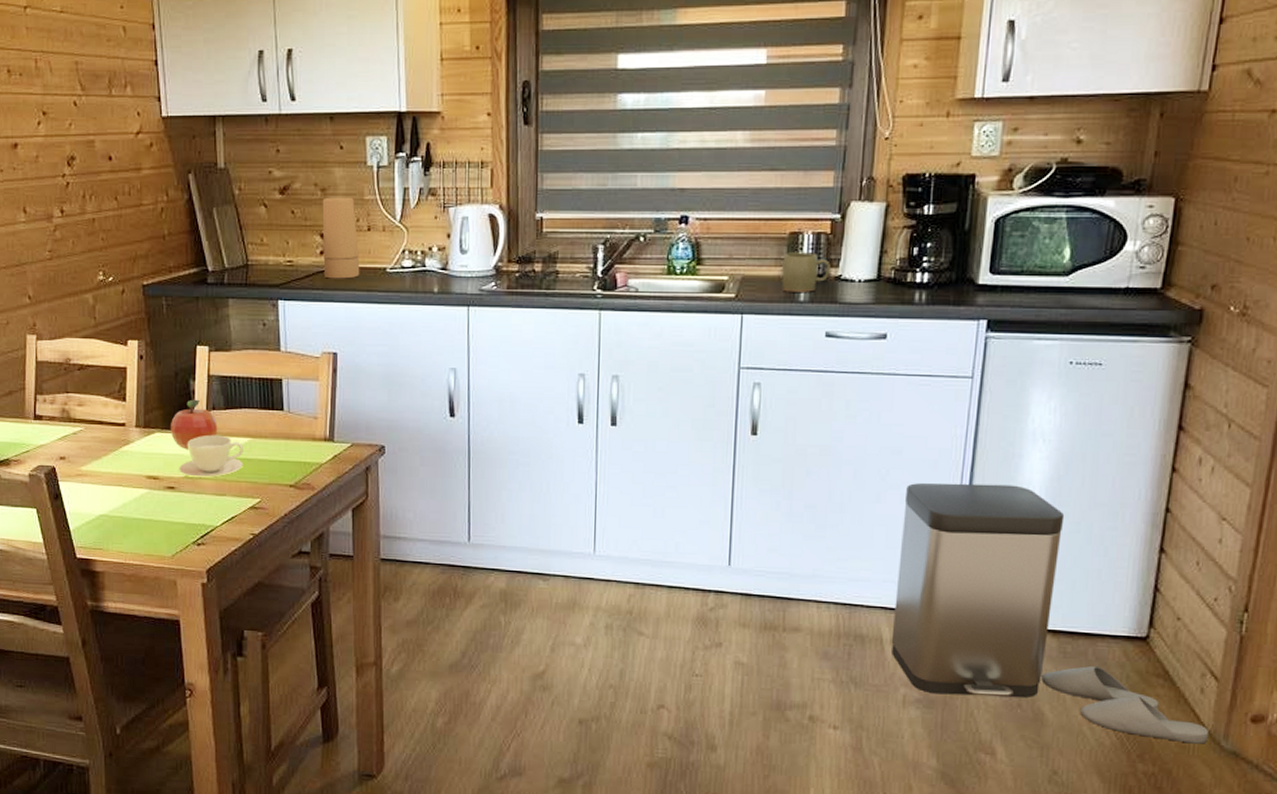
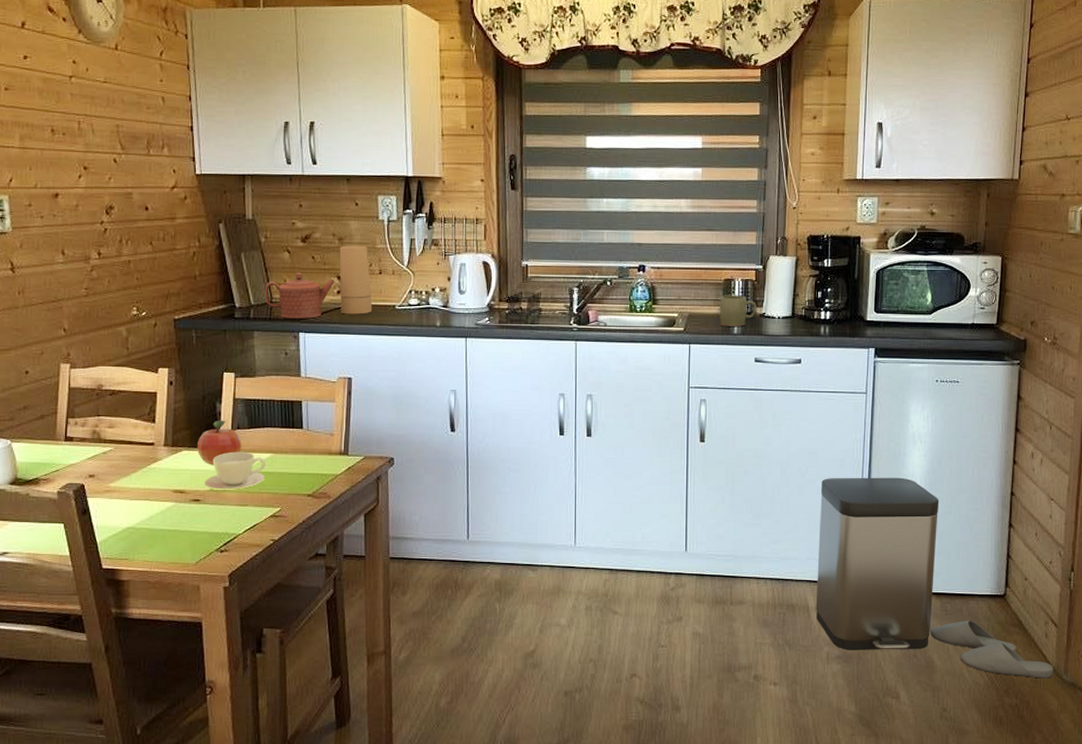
teapot: none [239,229,318,285] -> present [264,272,335,320]

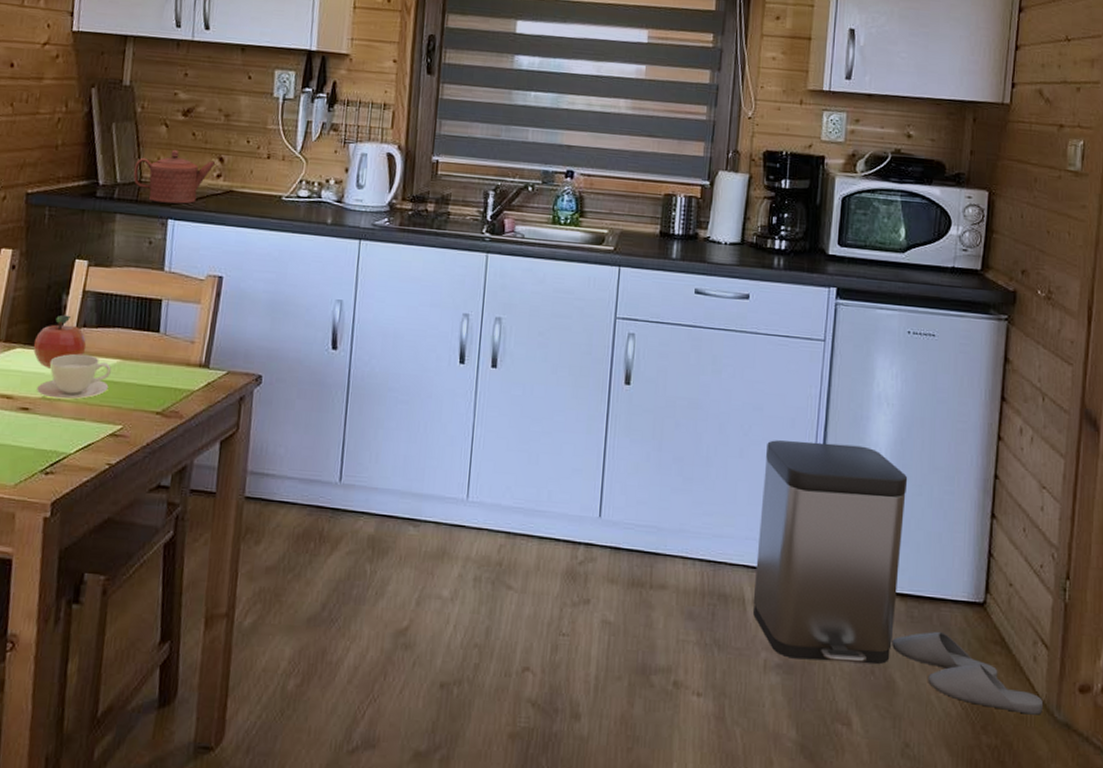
canister: present [339,245,373,315] -> none [218,123,257,204]
mug: present [719,295,756,327] -> none [656,212,700,251]

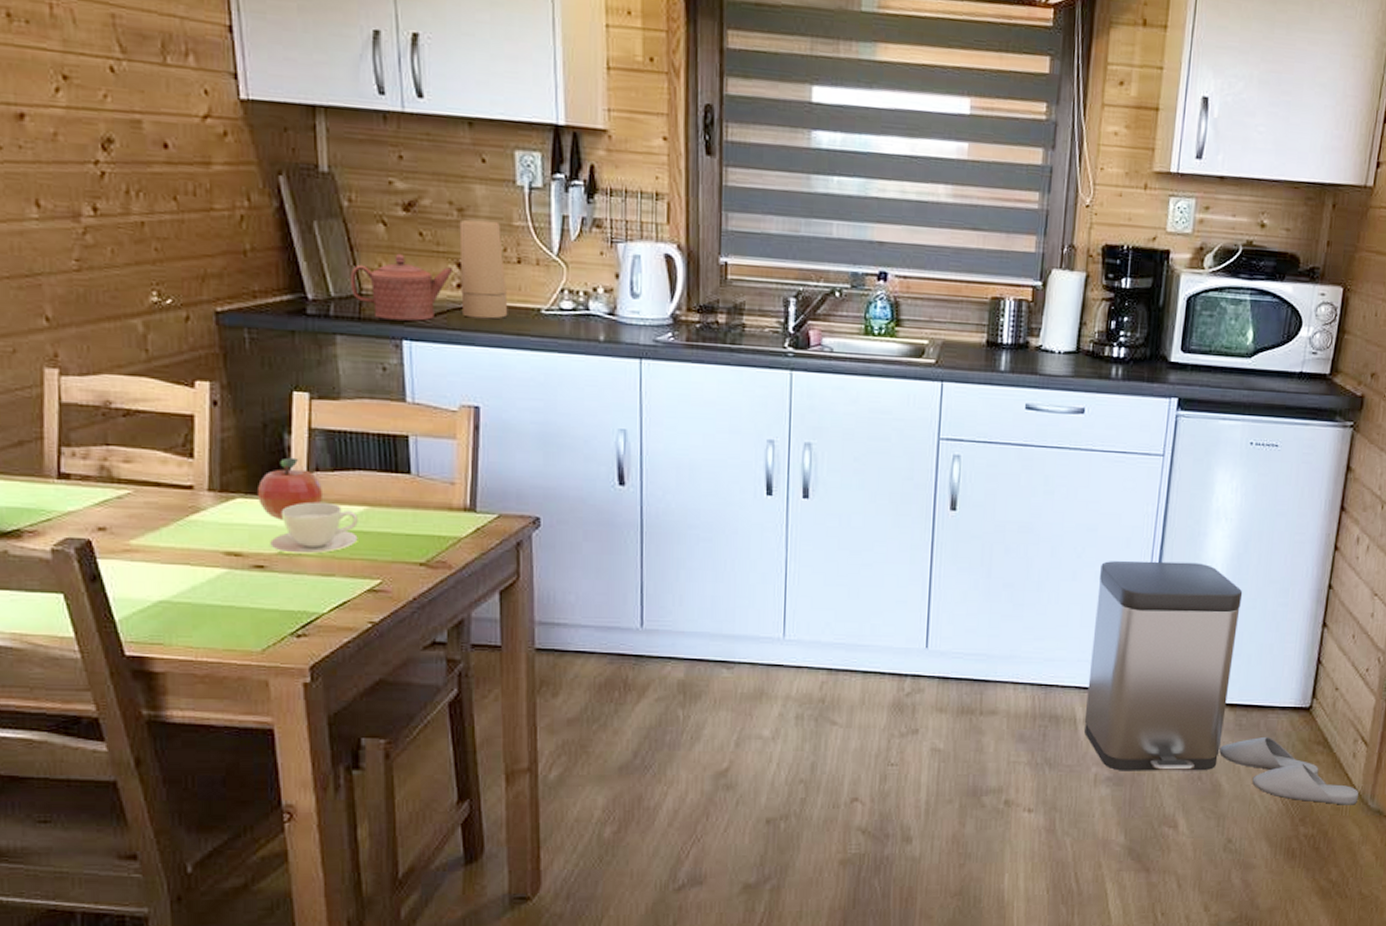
canister: none [218,123,257,204] -> present [459,219,508,319]

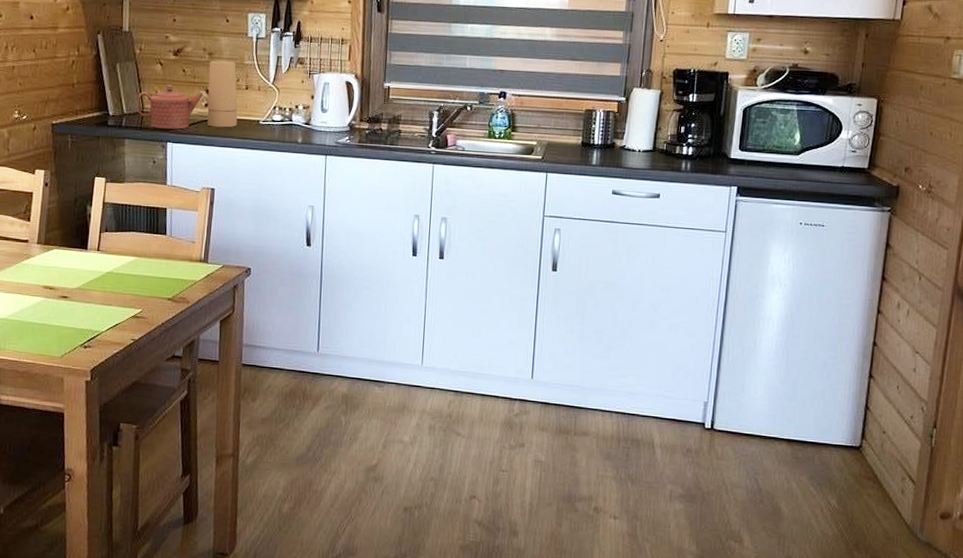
fruit: present [256,457,324,520] -> none [67,222,109,265]
teacup: present [270,501,358,554] -> none [73,253,130,289]
pedal bin: present [1084,560,1243,771] -> none [661,315,797,495]
slippers: present [1219,736,1359,805] -> none [779,469,909,536]

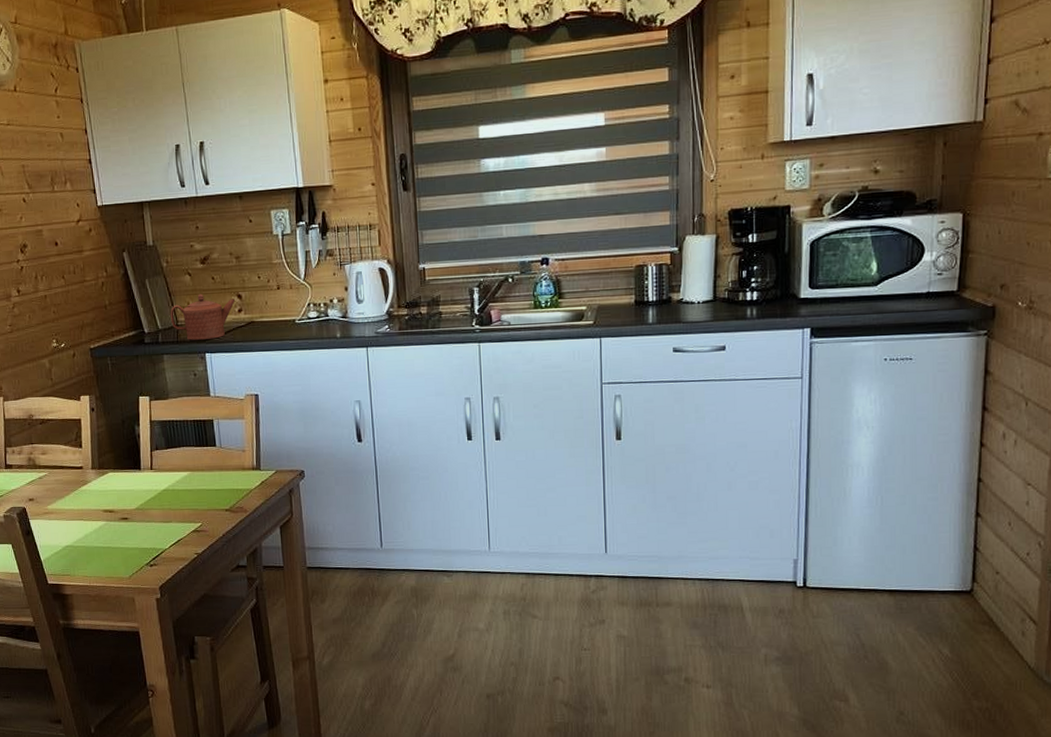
canister: present [207,60,238,128] -> none [237,262,273,332]

